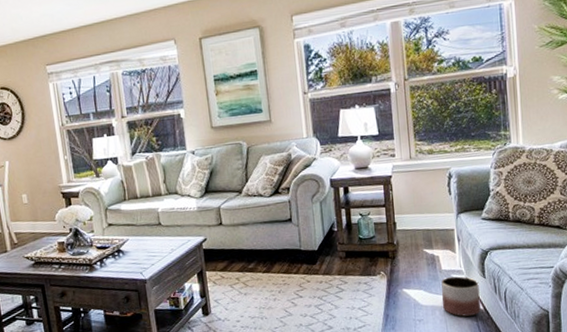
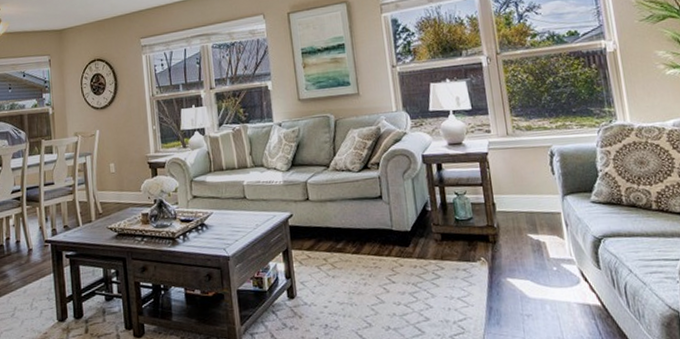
planter: present [441,276,481,317] -> none [550,266,598,314]

